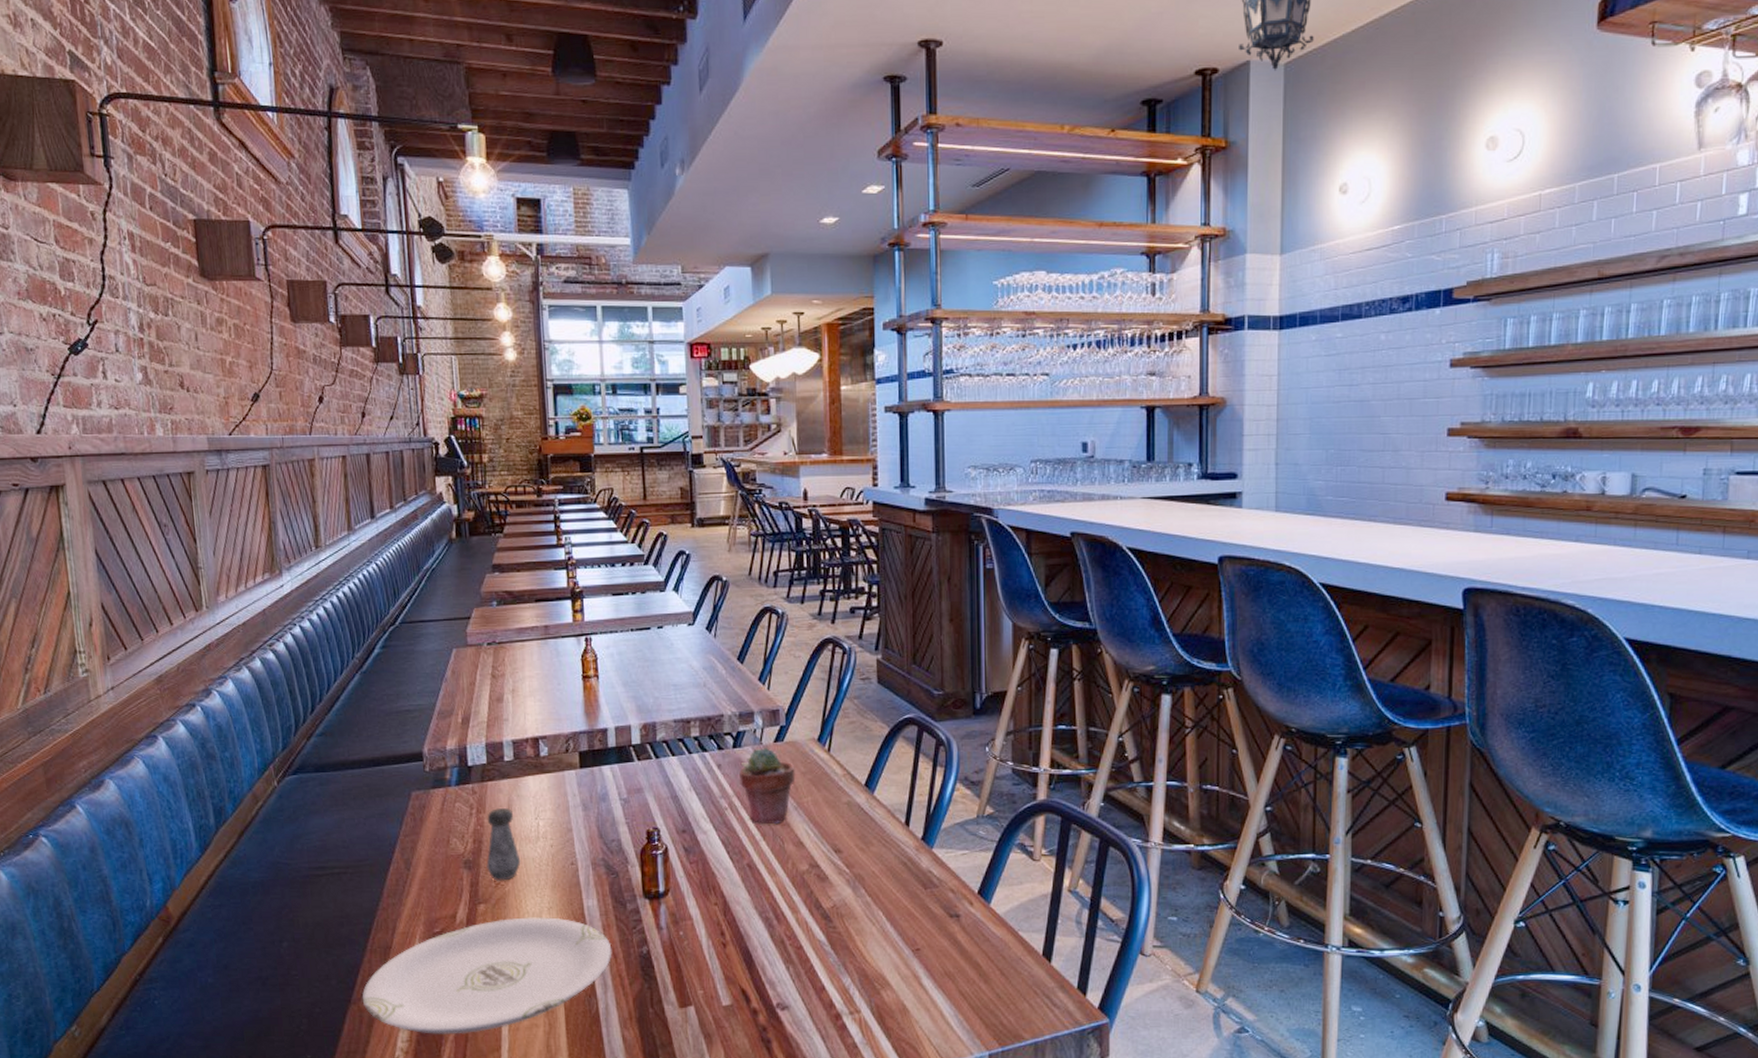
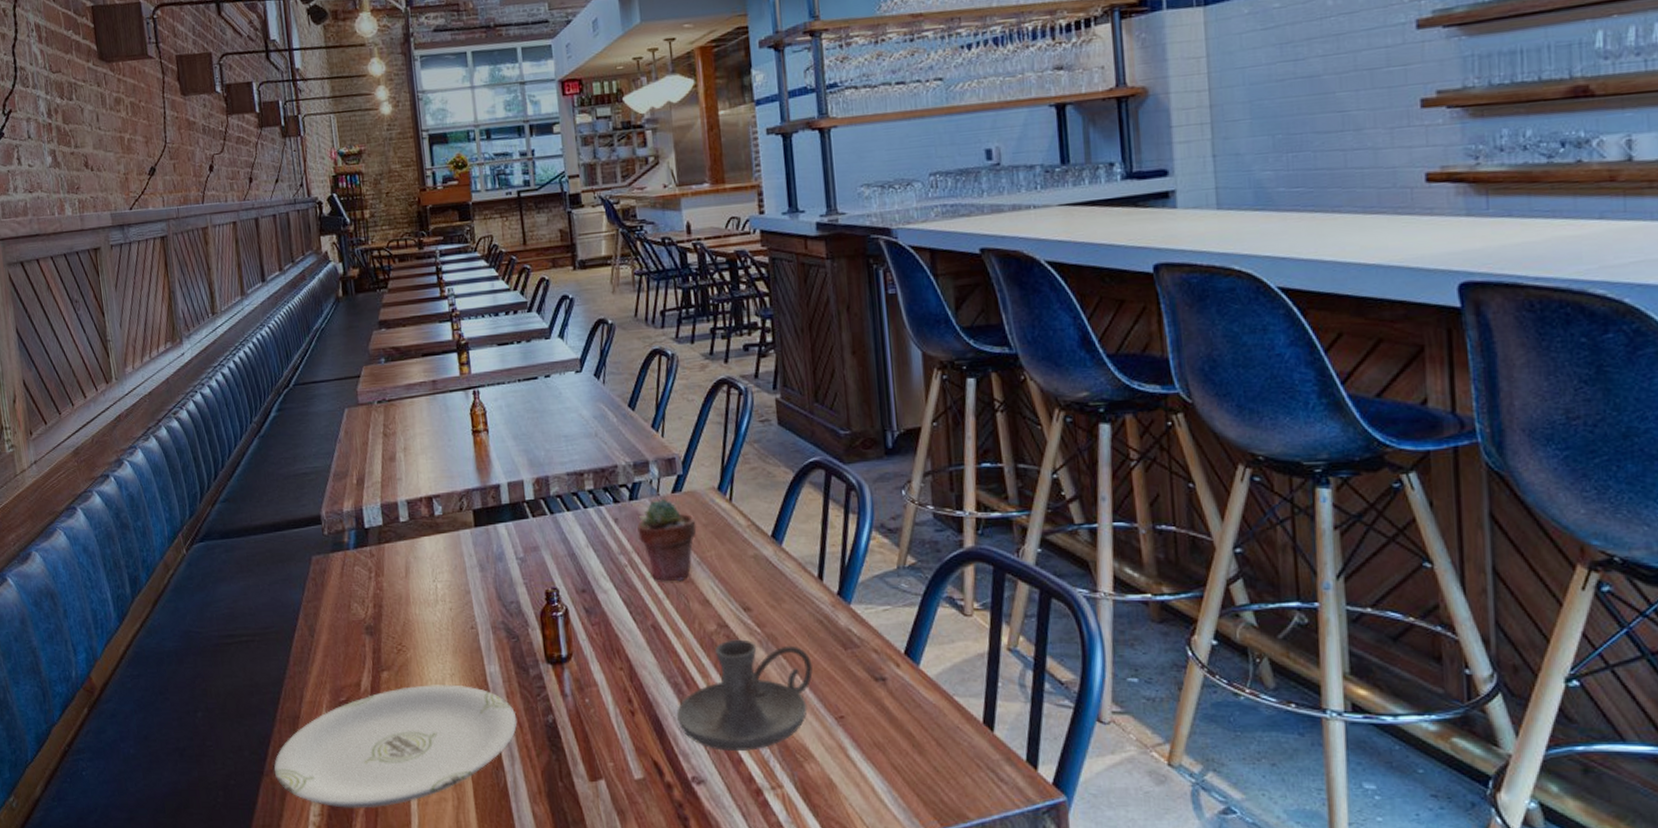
salt shaker: present [486,808,521,881] -> none [386,571,421,647]
candle holder: none [765,878,895,981] -> present [676,639,814,752]

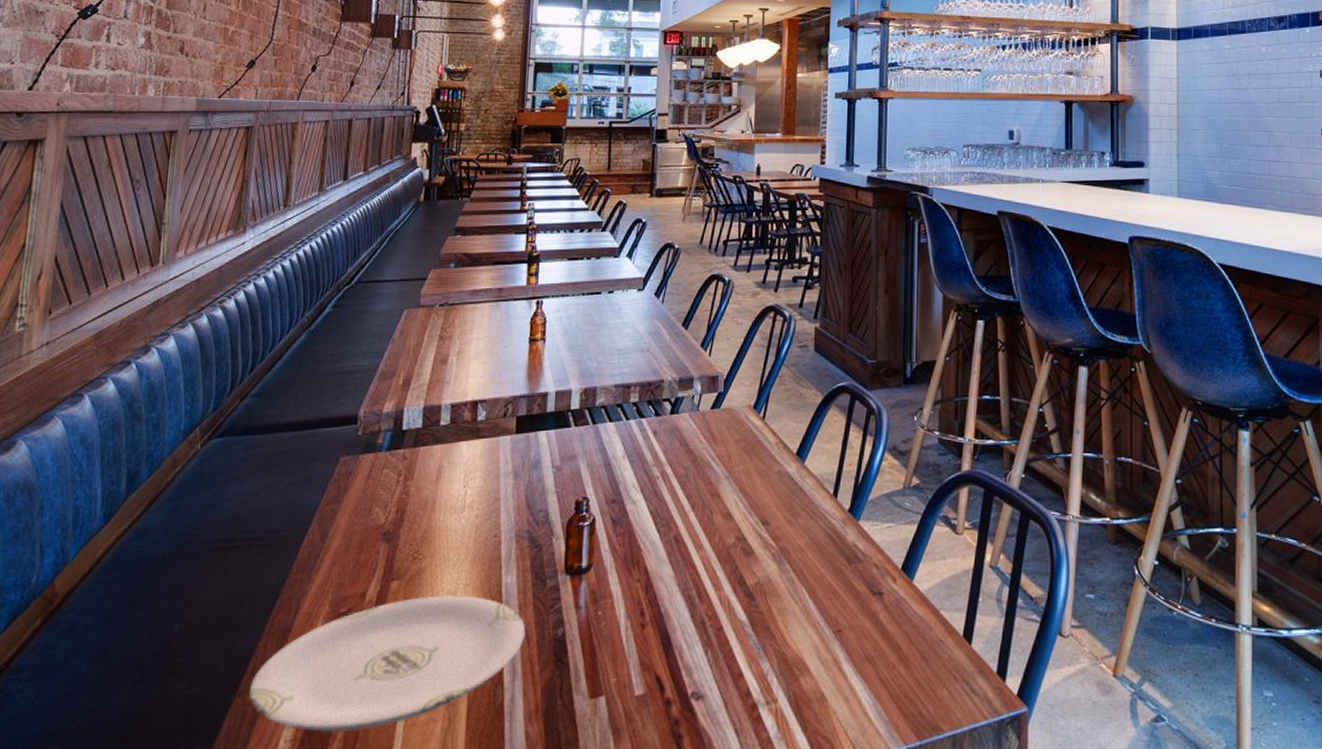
potted succulent: present [637,499,697,582] -> none [674,415,730,495]
candle holder: present [676,639,814,752] -> none [685,553,819,666]

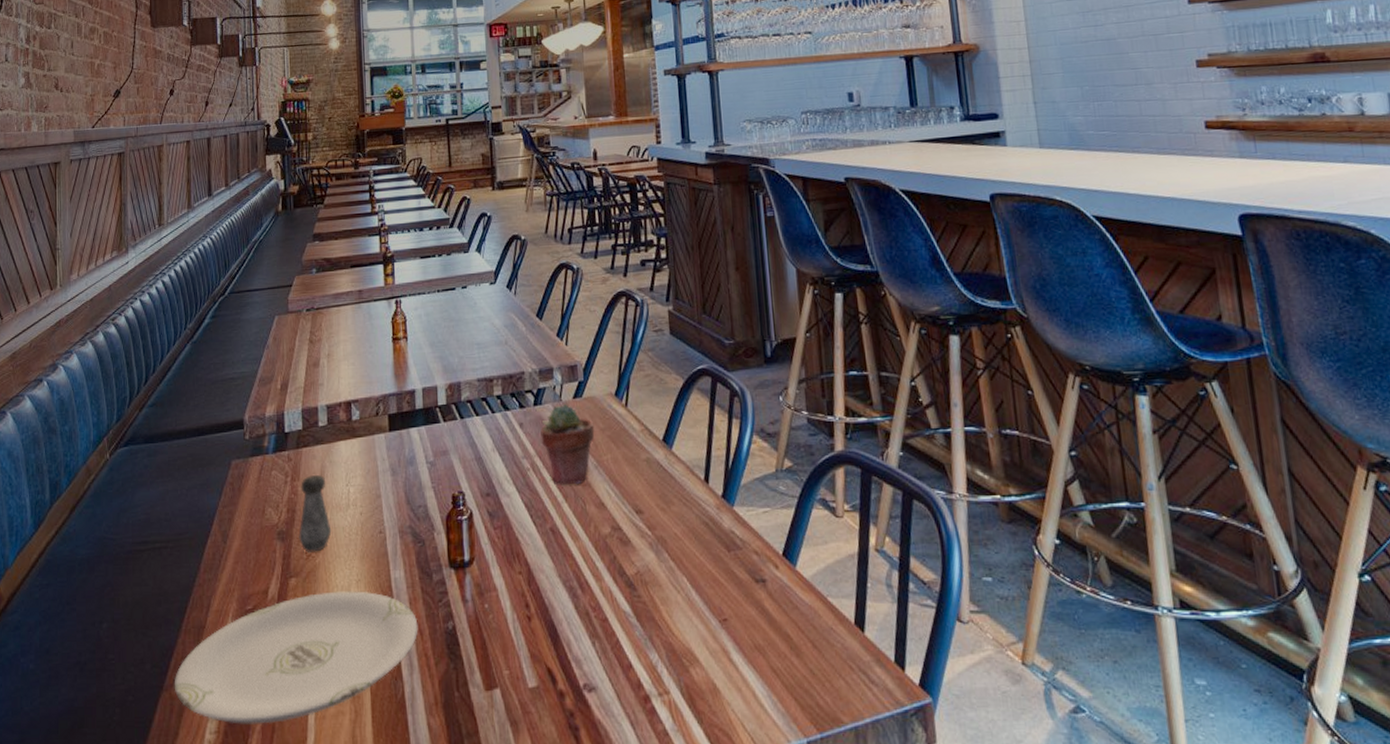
salt shaker: none [406,476,443,555] -> present [299,475,332,552]
potted succulent: none [674,415,730,495] -> present [540,405,595,485]

